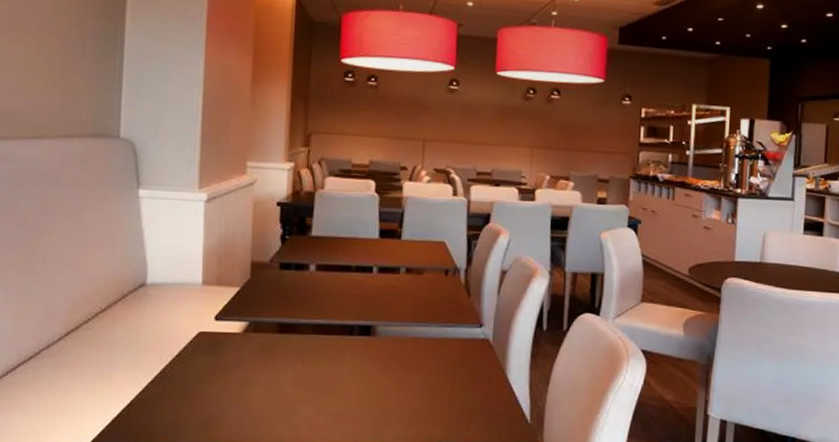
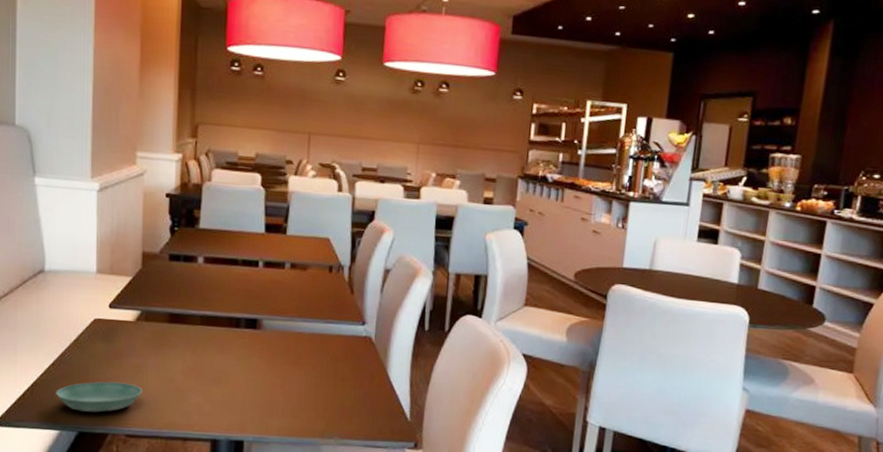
saucer: none [154,397,249,431] -> present [56,381,142,413]

